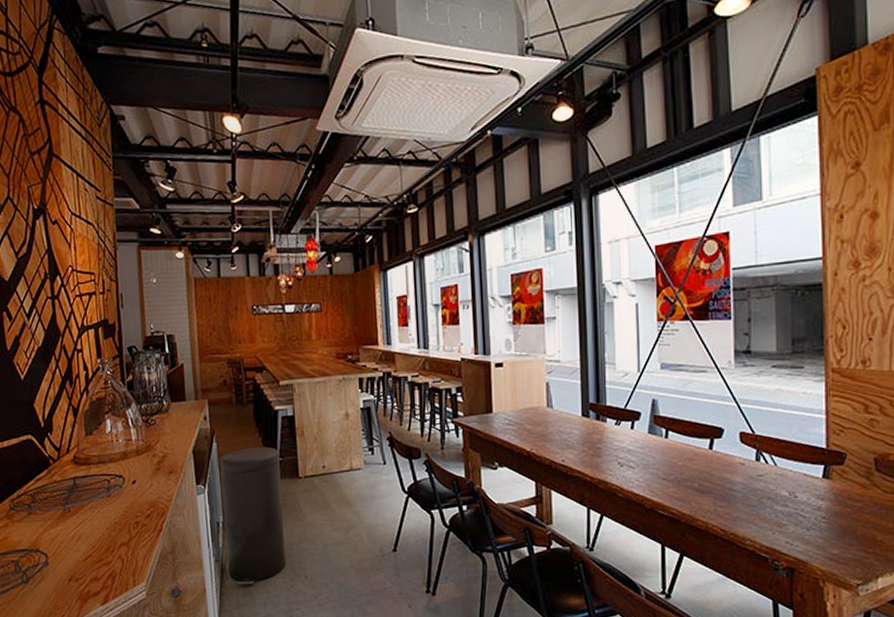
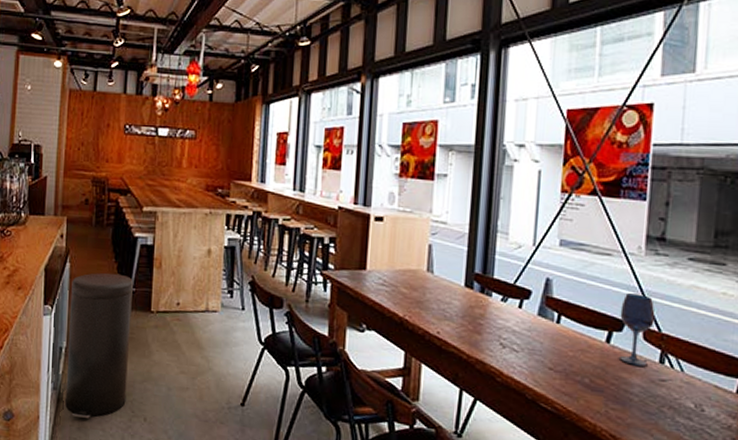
wineglass: none [718,403,749,467] -> present [618,293,655,368]

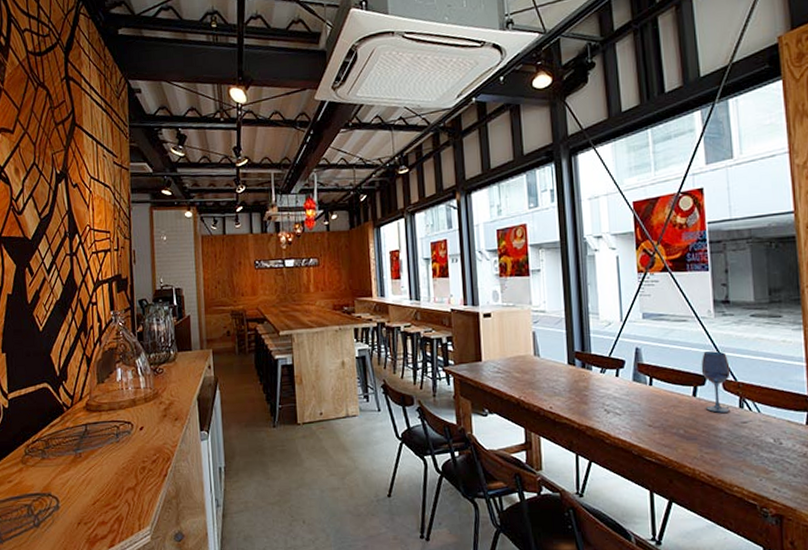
pedal bin: present [65,272,133,419] -> none [223,394,285,530]

